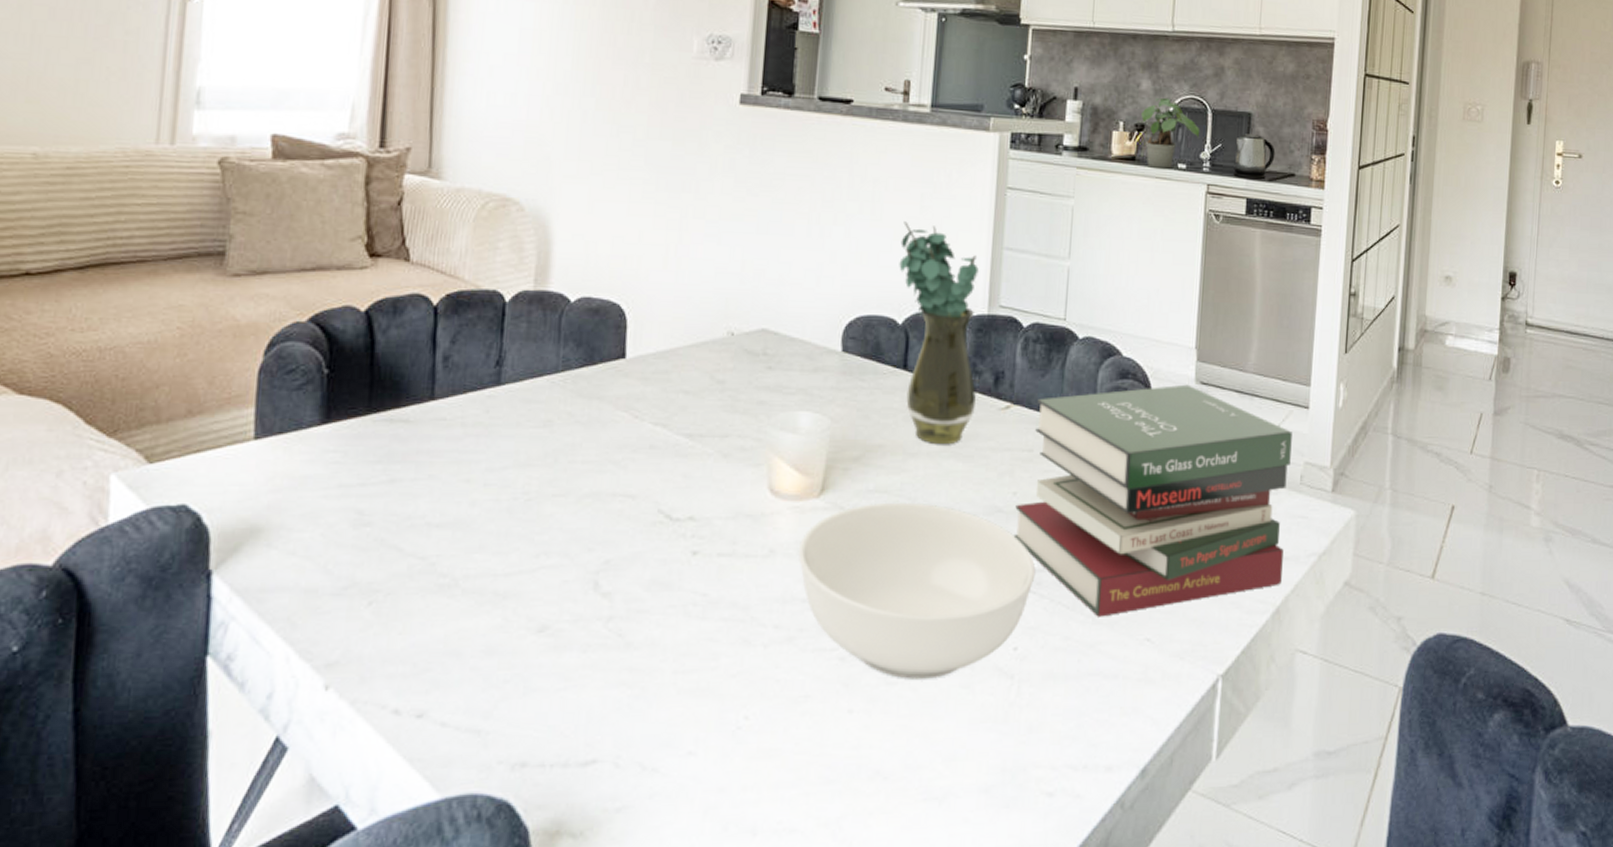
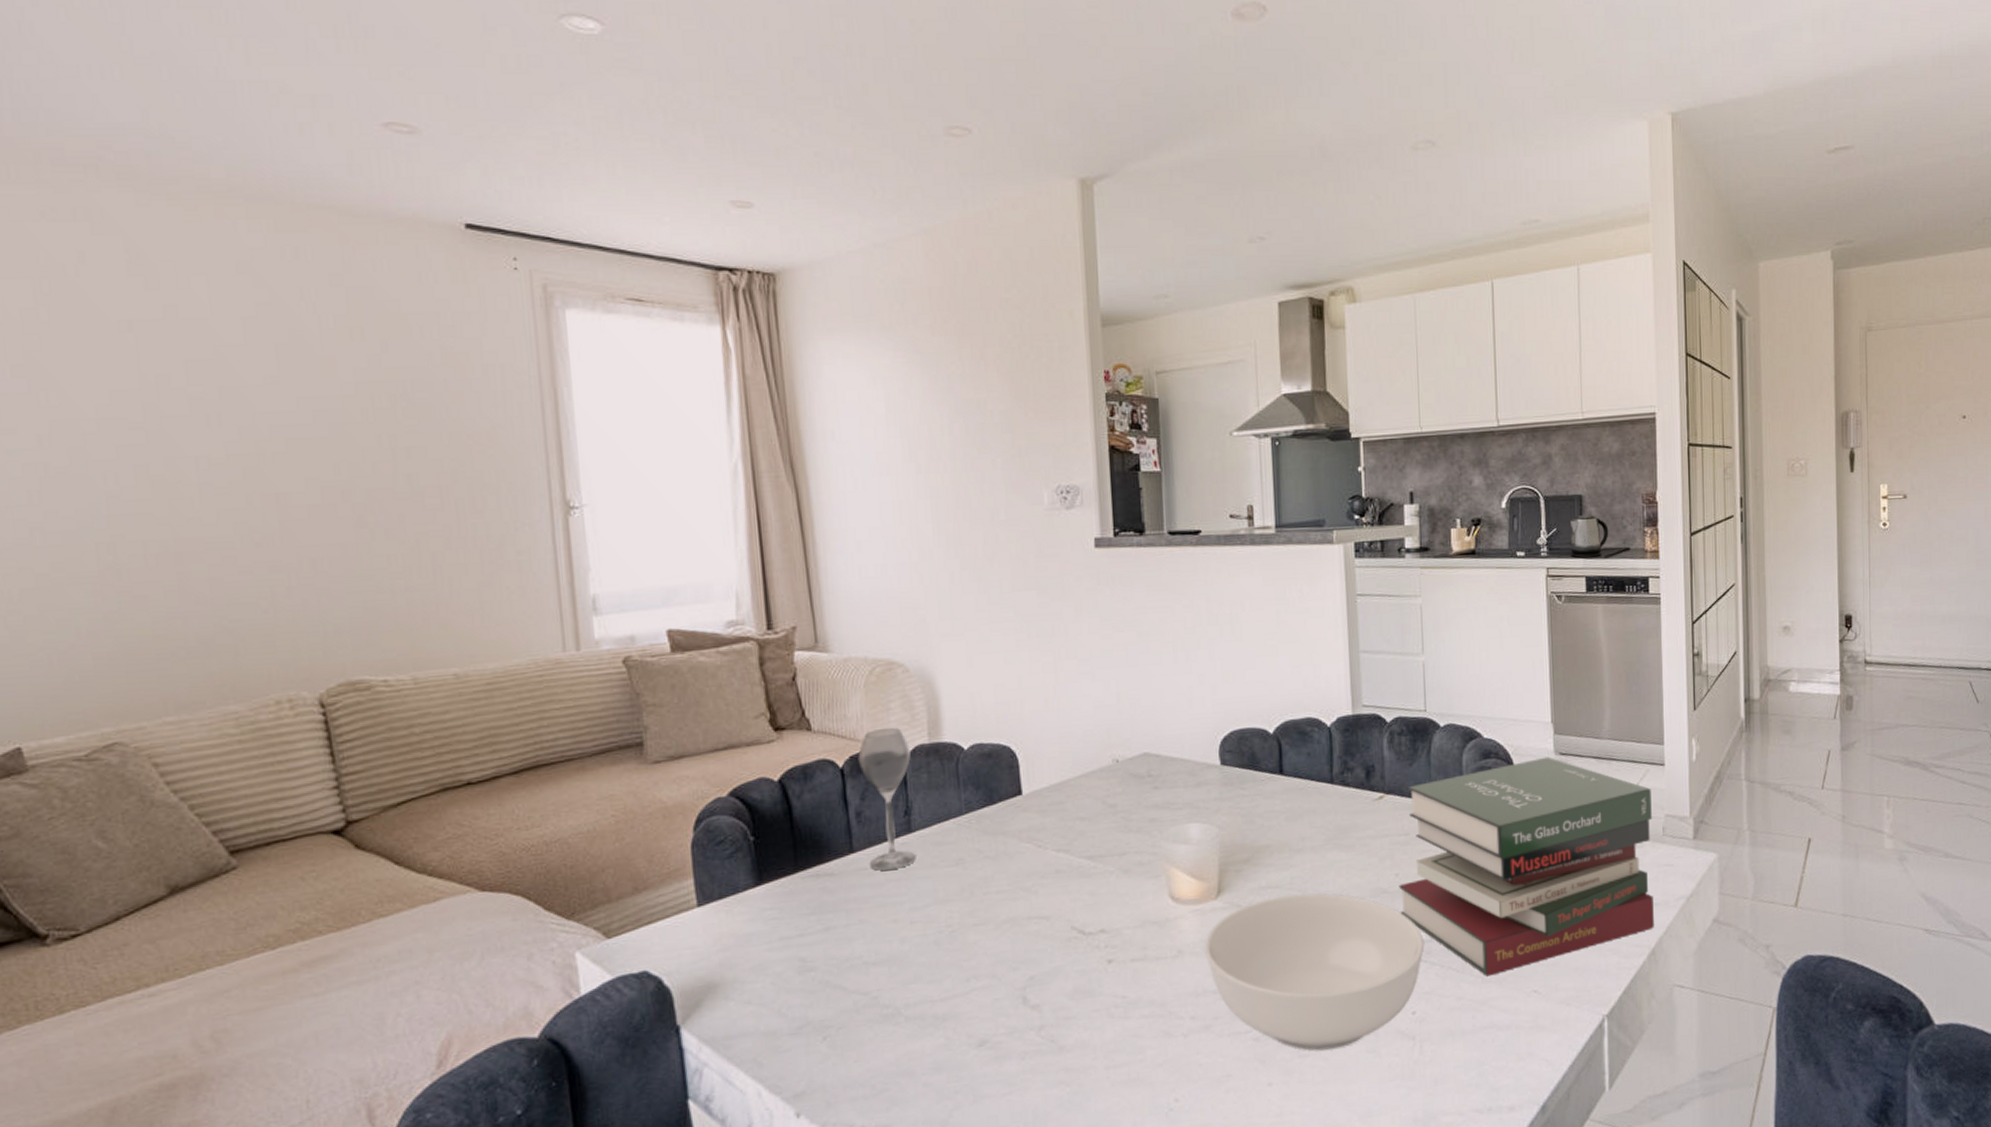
wineglass: none [449,269,513,423] -> present [858,728,916,871]
vase: present [899,221,979,444] -> none [1262,638,1351,839]
potted plant: present [1141,97,1200,170] -> none [1476,490,1535,560]

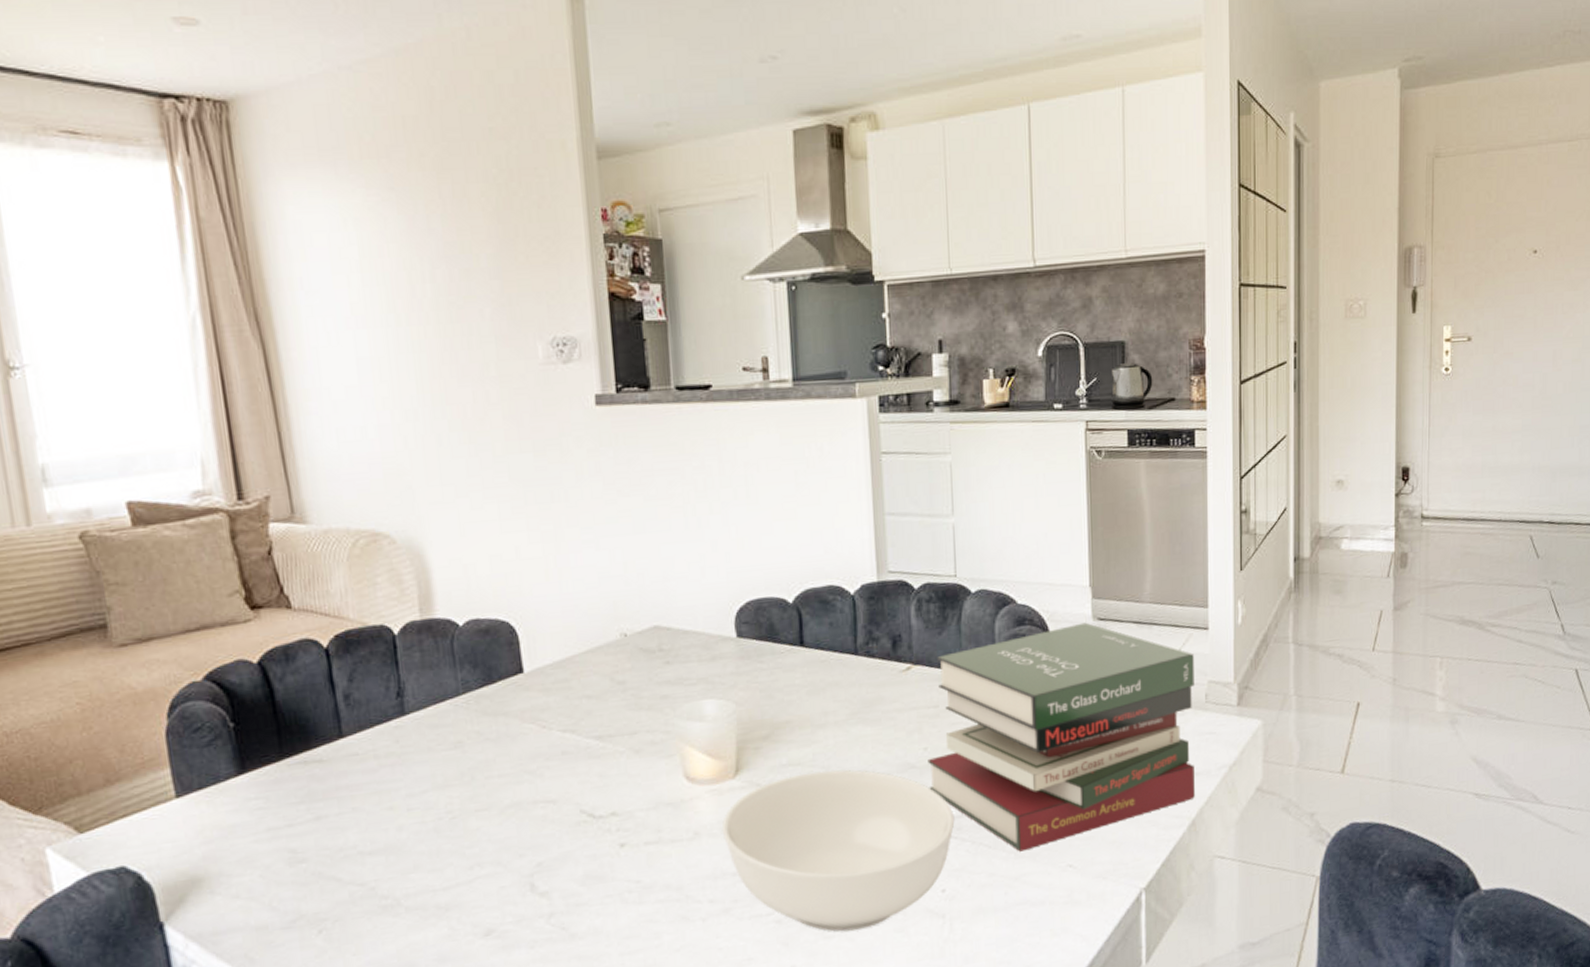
wineglass: present [858,728,916,871] -> none [343,604,411,756]

